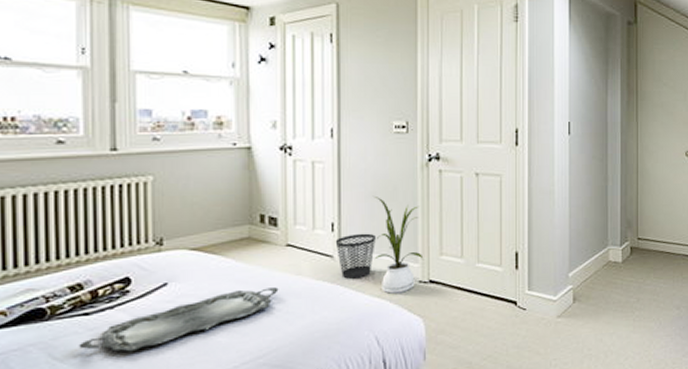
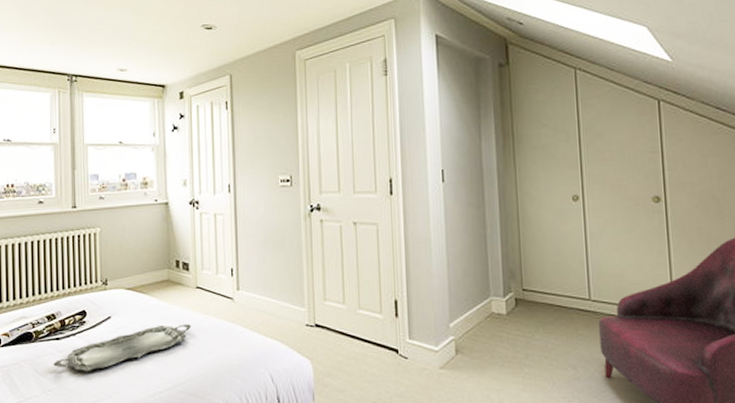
wastebasket: present [335,233,375,279] -> none [234,278,268,320]
house plant: present [374,197,422,294] -> none [265,245,308,335]

